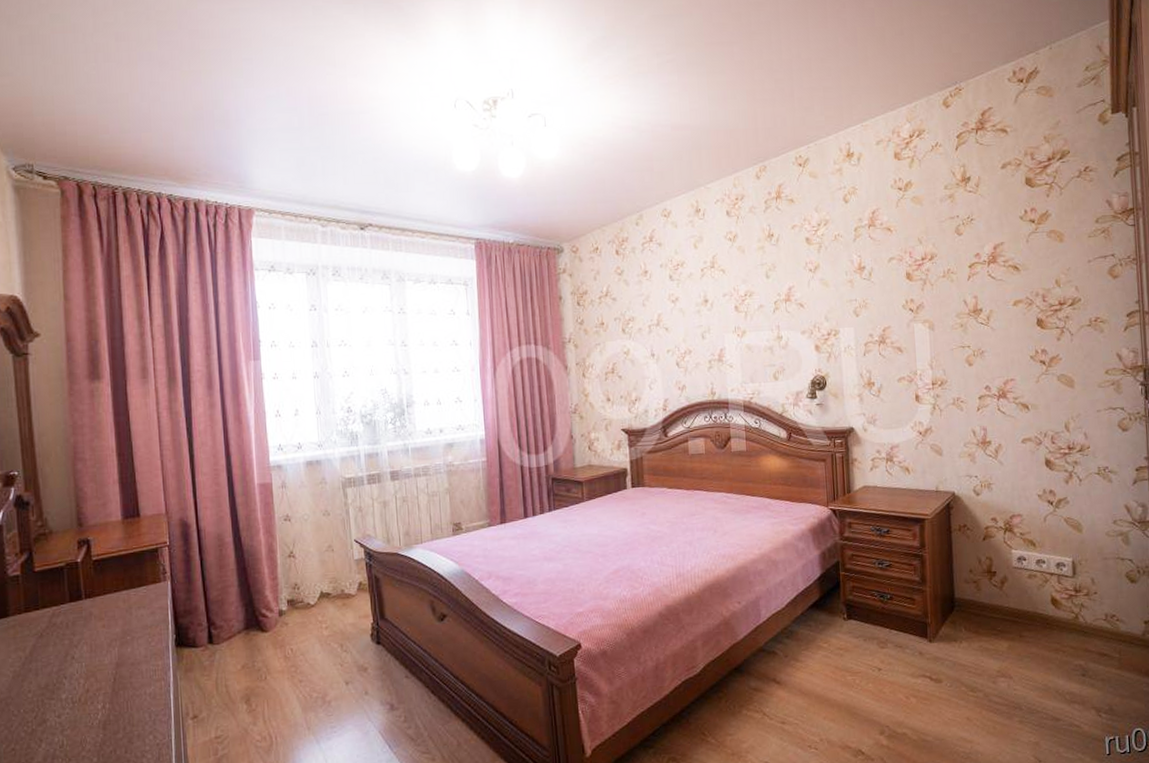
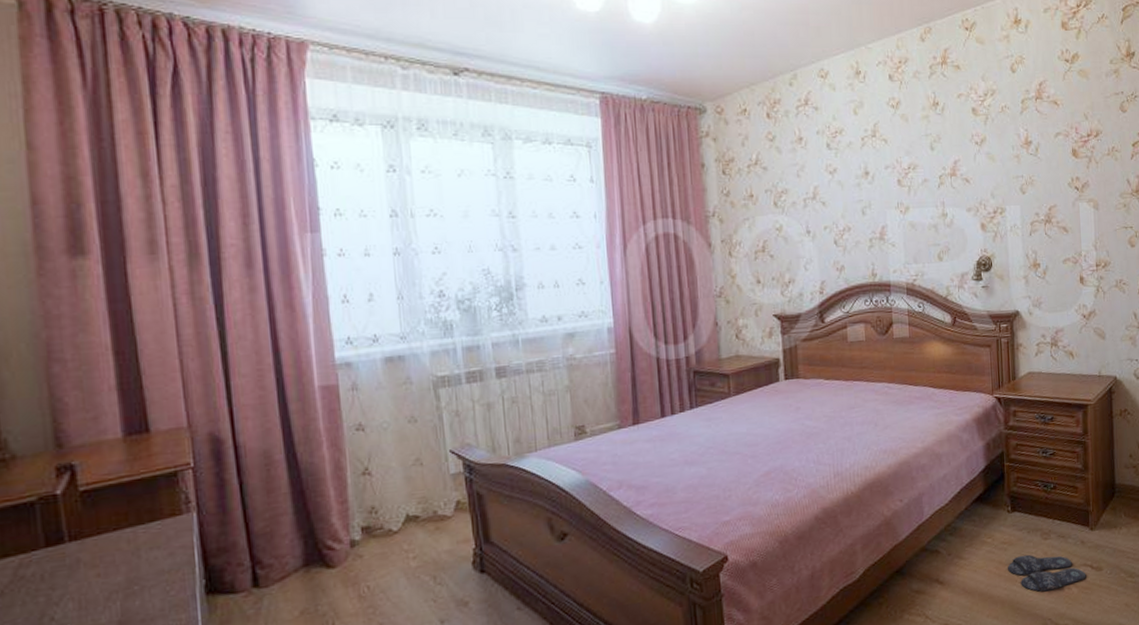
slippers: none [844,661,925,699] -> present [1008,554,1087,592]

